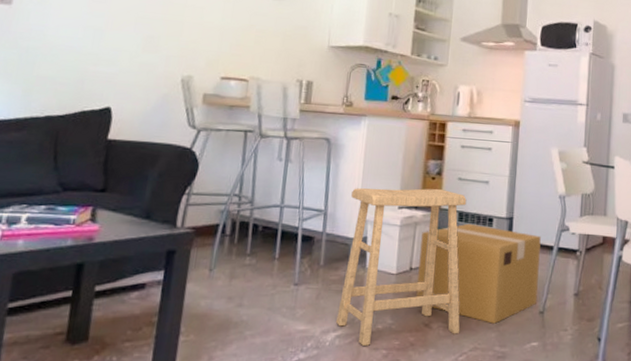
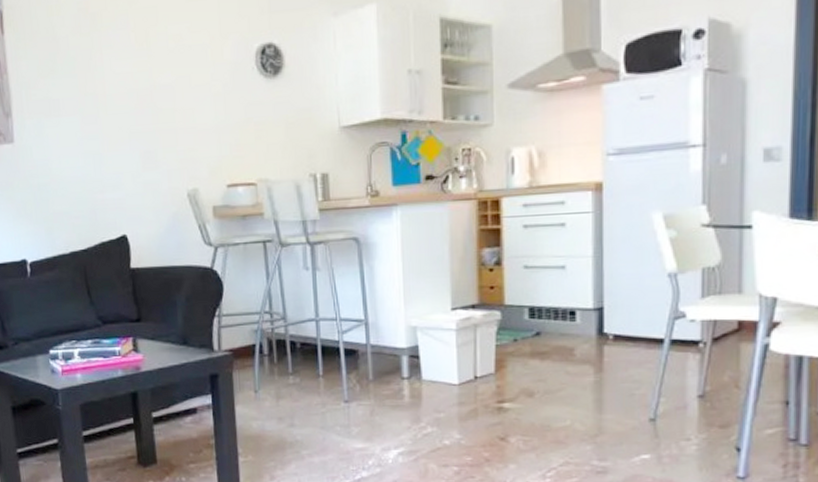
stool: present [336,188,467,347] -> none [393,282,545,464]
cardboard box: present [416,223,541,324] -> none [484,319,645,435]

